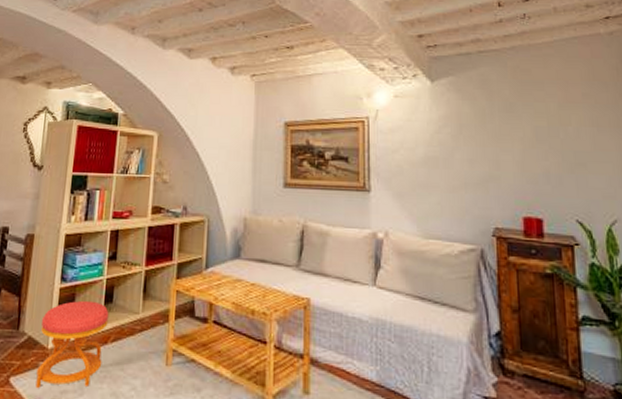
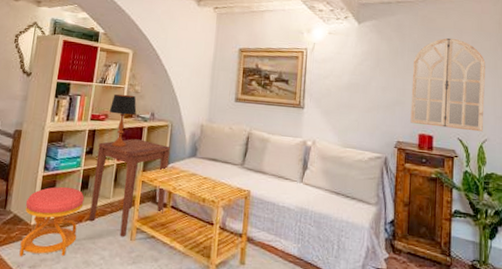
side table: none [116,239,208,362] -> present [89,139,170,237]
table lamp: none [133,185,166,250] -> present [109,94,137,148]
home mirror: none [506,92,611,211] -> present [410,38,485,132]

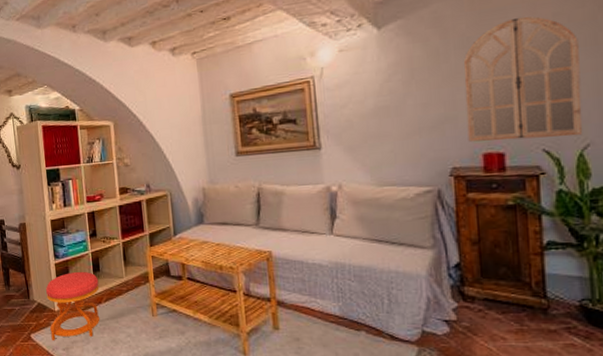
side table: present [89,139,170,237] -> none [100,214,180,314]
table lamp: present [109,94,137,148] -> none [103,169,131,226]

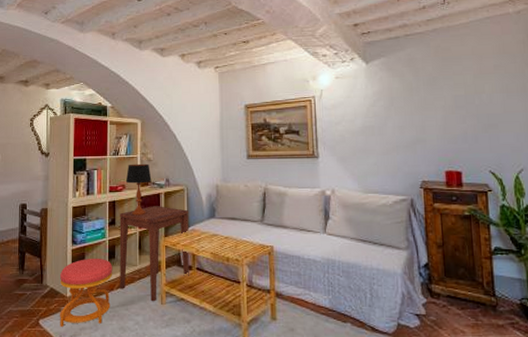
side table: none [100,214,180,314] -> present [120,206,189,302]
table lamp: none [103,169,131,226] -> present [125,163,152,216]
home mirror: present [463,16,584,142] -> none [430,65,518,162]

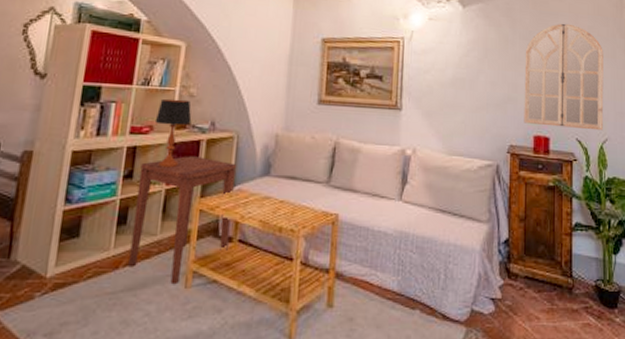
stool: present [60,258,113,328] -> none [29,223,122,323]
home mirror: none [430,65,518,162] -> present [524,23,604,131]

